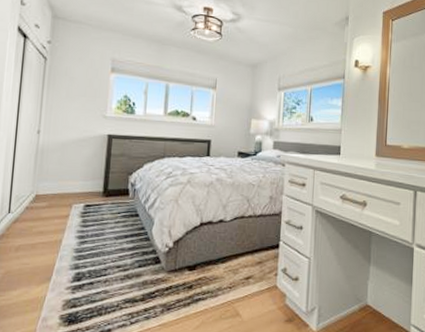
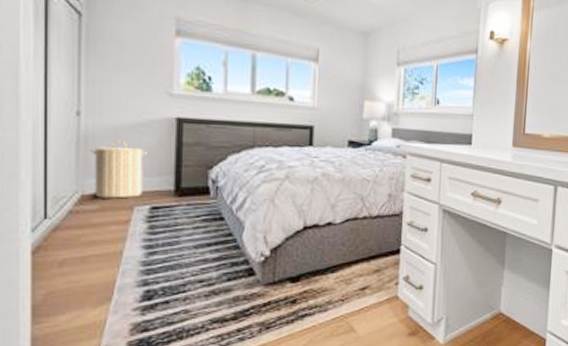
laundry hamper: none [44,153,86,198] -> present [89,141,149,199]

